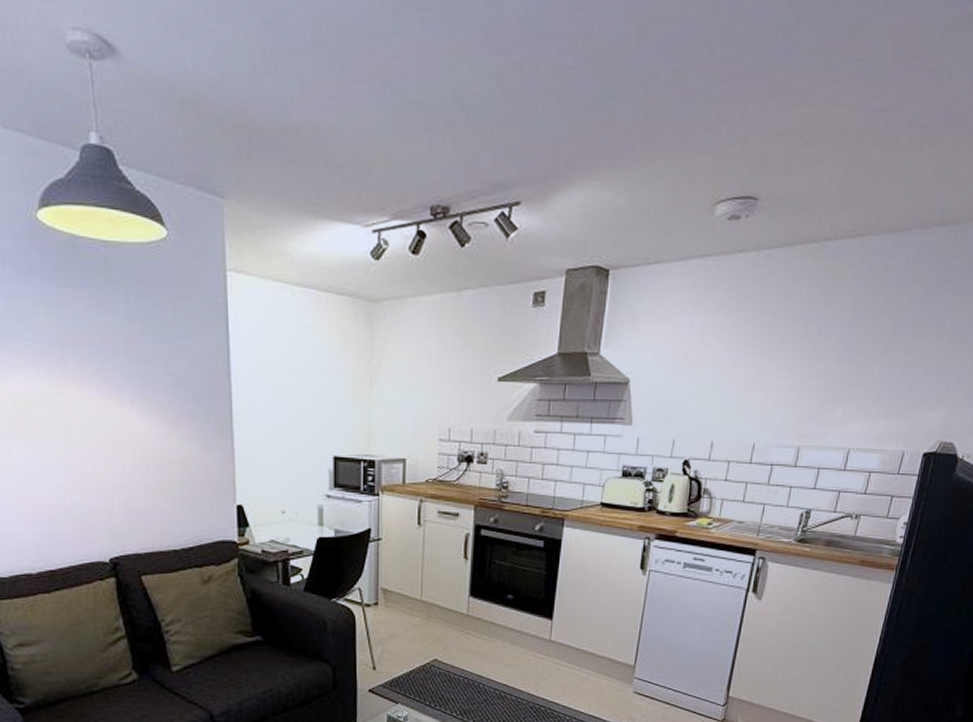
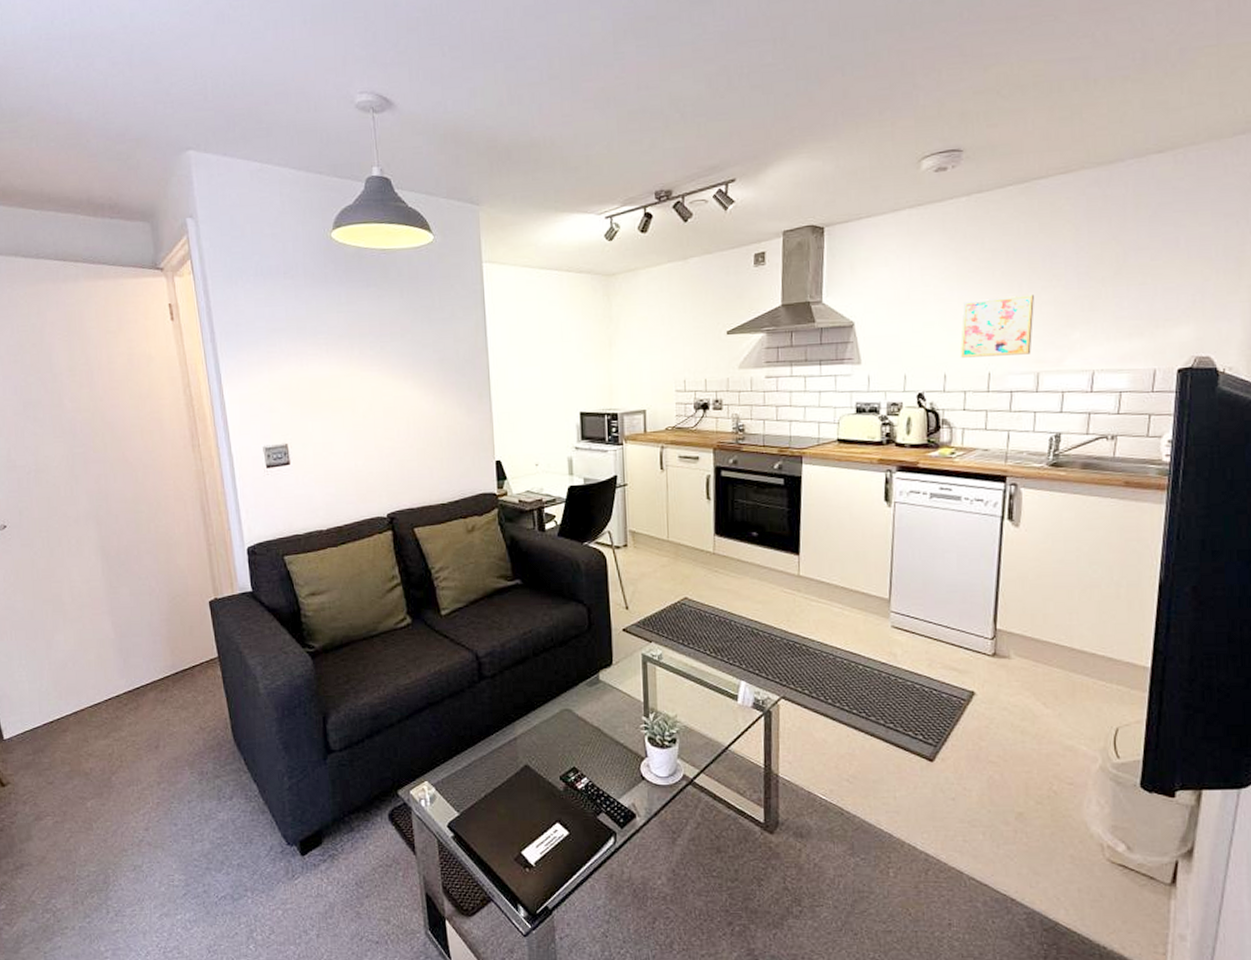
wall art: none [730,365,806,427] -> present [961,295,1034,358]

